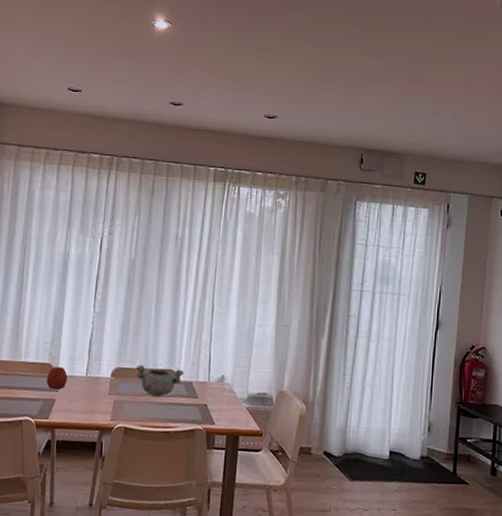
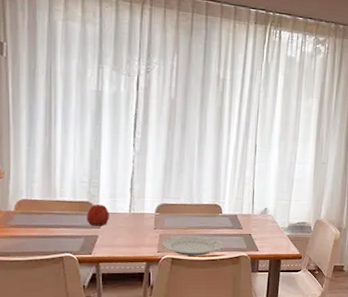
plate: none [115,404,178,427] -> present [161,236,224,256]
decorative bowl: present [135,365,185,397] -> none [180,201,229,229]

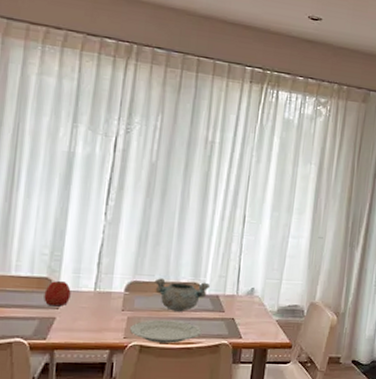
decorative bowl: none [180,201,229,229] -> present [154,278,211,312]

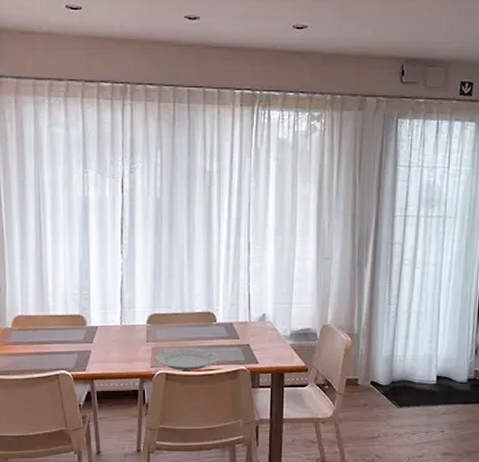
apple: present [44,281,71,307] -> none [79,318,101,341]
decorative bowl: present [154,278,211,312] -> none [172,309,224,340]

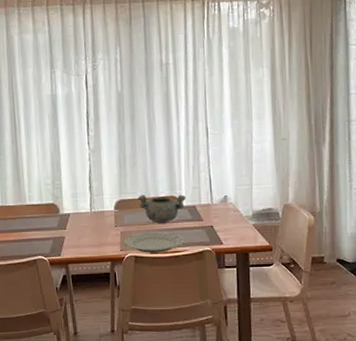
decorative bowl: none [172,309,224,340] -> present [137,195,187,224]

